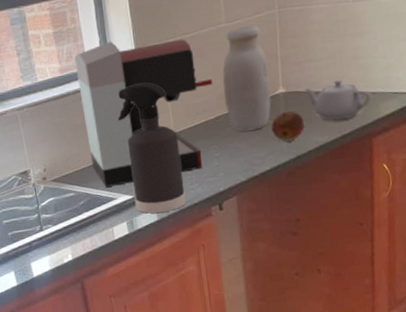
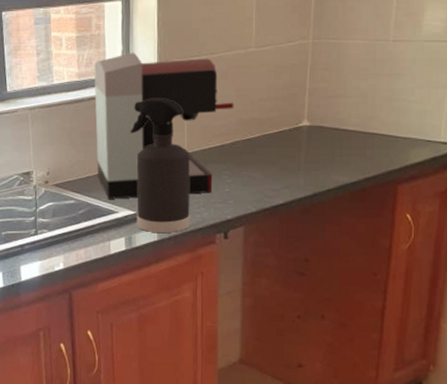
jar: present [222,25,271,132] -> none [244,54,294,161]
fruit: present [271,110,305,142] -> none [290,145,327,178]
teapot: present [304,79,372,121] -> none [330,119,403,162]

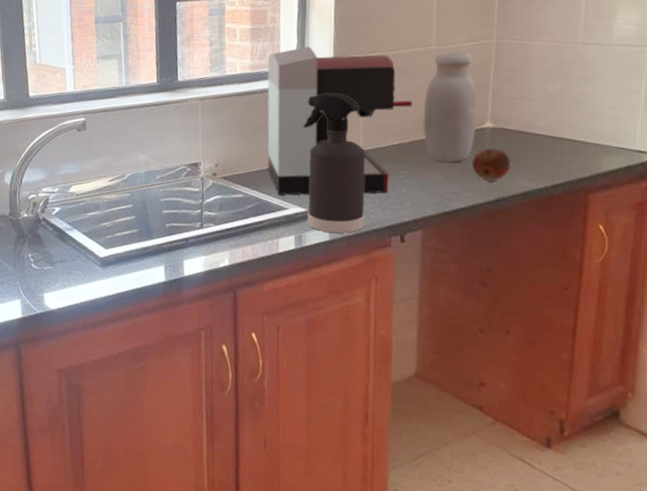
jar: none [244,54,294,161] -> present [423,52,477,162]
fruit: none [290,145,327,178] -> present [472,147,512,182]

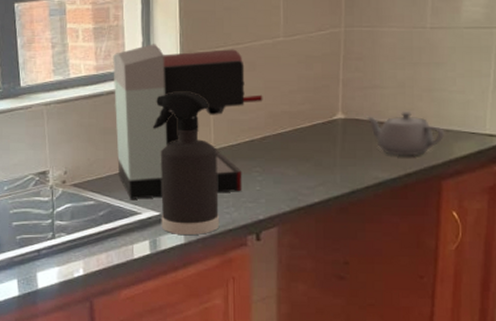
jar: present [423,52,477,162] -> none [274,43,327,156]
fruit: present [472,147,512,182] -> none [325,139,364,174]
teapot: none [515,123,594,168] -> present [367,110,445,156]

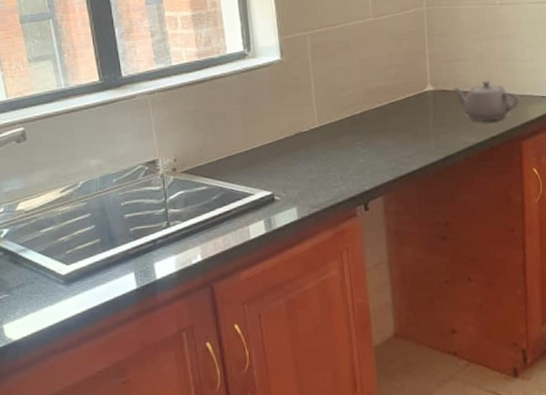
coffee maker: present [113,44,263,199] -> none [213,28,360,181]
spray bottle: present [152,91,220,235] -> none [257,73,330,212]

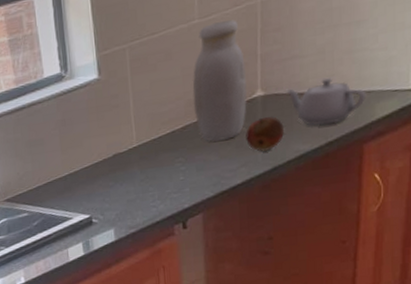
jar: none [369,22,419,128] -> present [192,19,247,142]
fruit: none [419,109,454,142] -> present [246,115,285,152]

